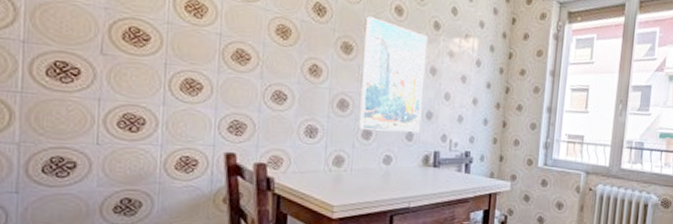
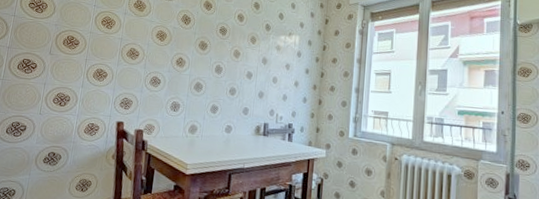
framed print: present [357,16,428,133] -> none [207,23,261,108]

